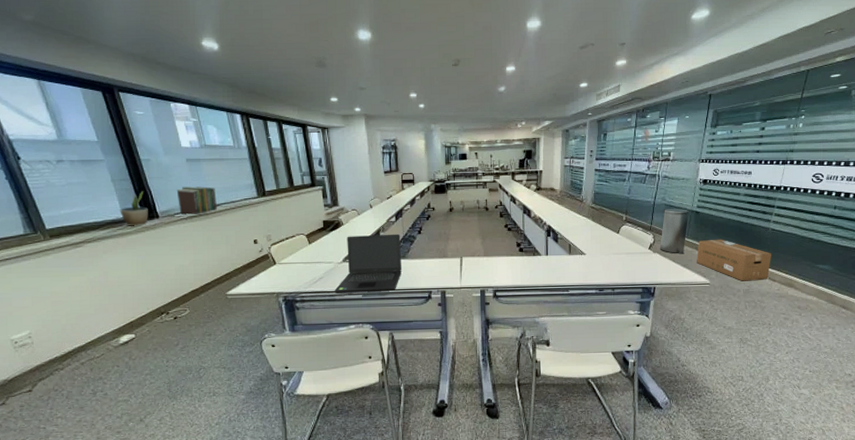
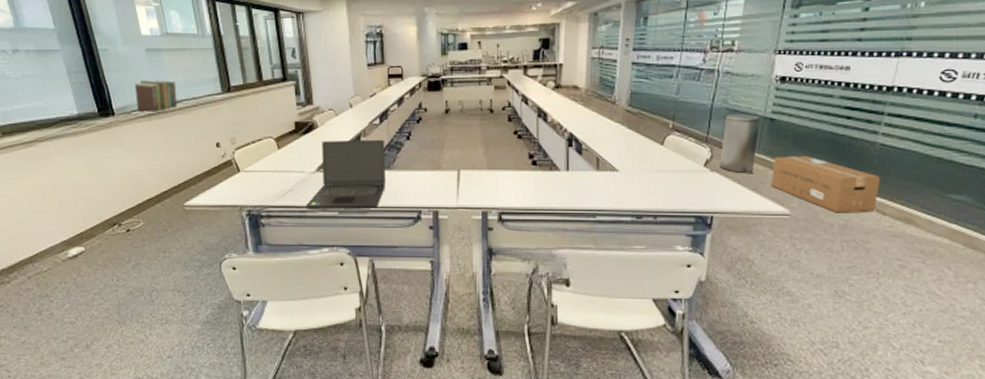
potted plant: present [120,191,148,226] -> none [74,85,104,124]

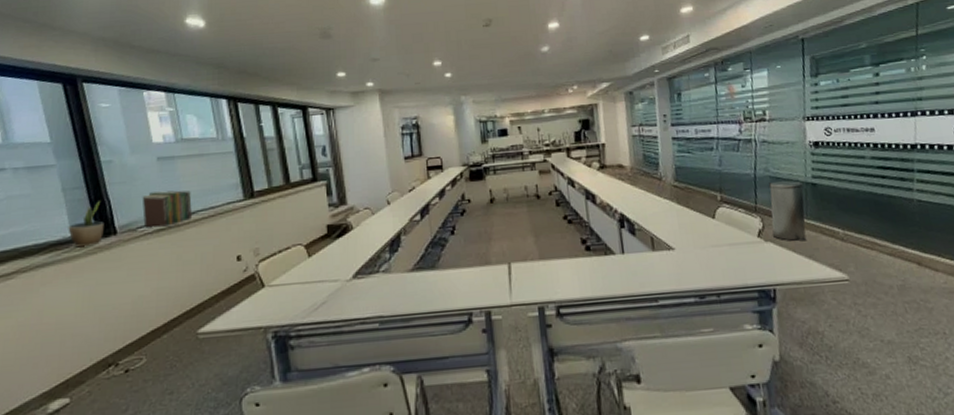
potted plant: none [74,85,104,124] -> present [68,201,104,248]
laptop: present [305,139,385,209] -> none [341,236,431,323]
box: present [771,155,881,213] -> none [823,217,928,274]

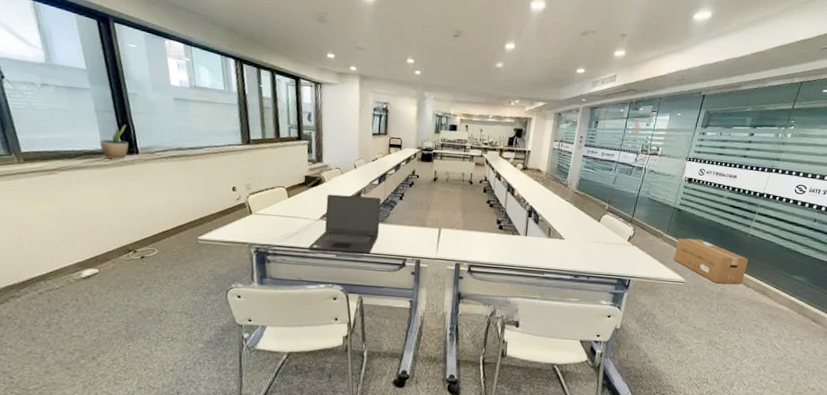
books: present [142,190,192,228] -> none [160,125,200,156]
laptop: none [341,236,431,323] -> present [308,194,382,254]
pedal bin: present [768,180,807,242] -> none [639,202,671,250]
box: none [823,217,928,274] -> present [674,238,749,285]

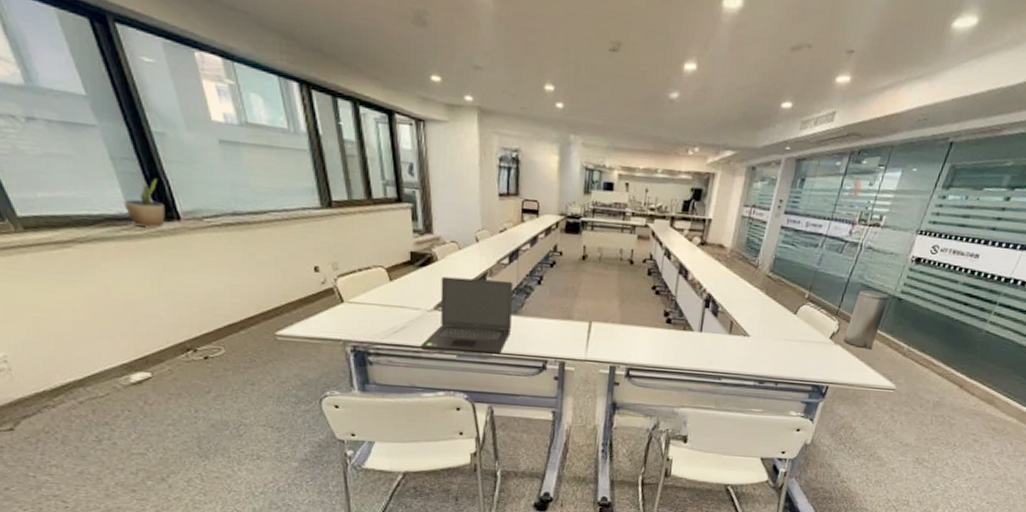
pedal bin: none [639,202,671,250] -> present [844,289,890,350]
box: present [674,238,749,285] -> none [885,335,979,393]

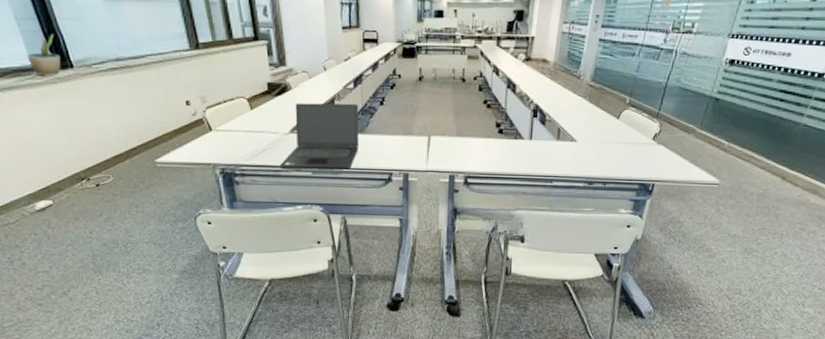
pedal bin: present [844,289,890,350] -> none [666,92,707,148]

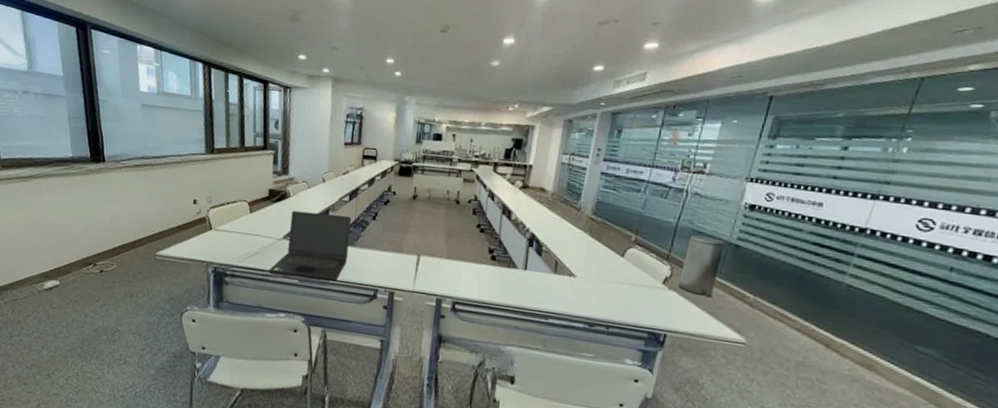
potted plant: present [27,34,61,76] -> none [69,132,97,168]
pedal bin: none [666,92,707,148] -> present [679,234,725,298]

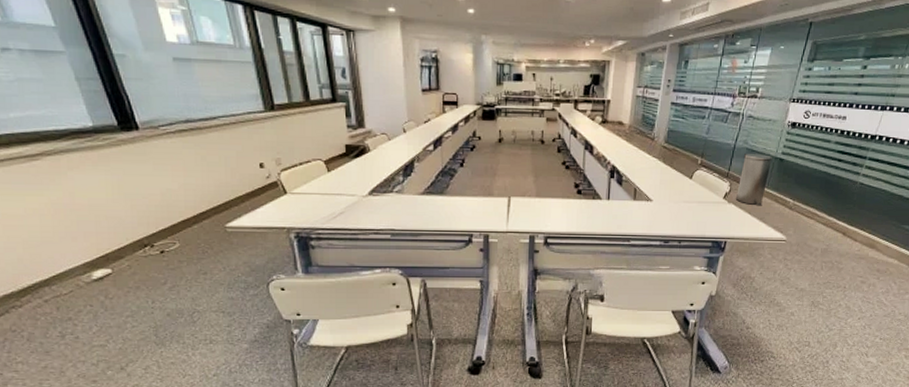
laptop: present [268,210,352,282] -> none [357,165,439,232]

